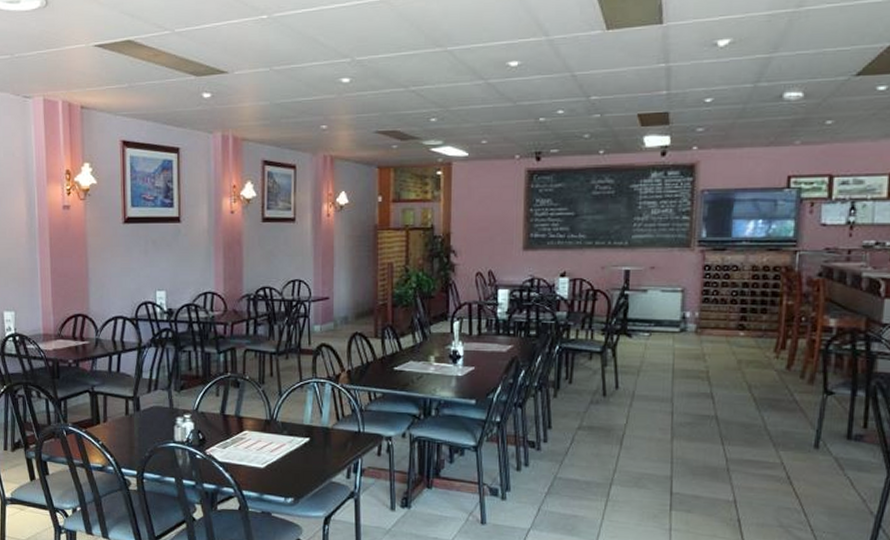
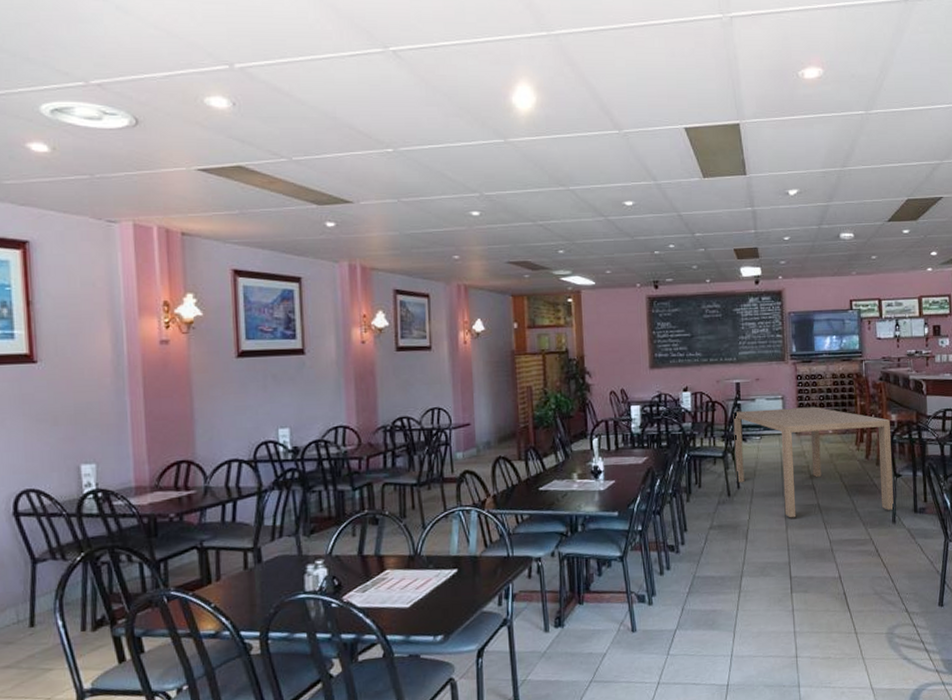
dining table: none [615,302,826,433] -> present [733,406,893,518]

